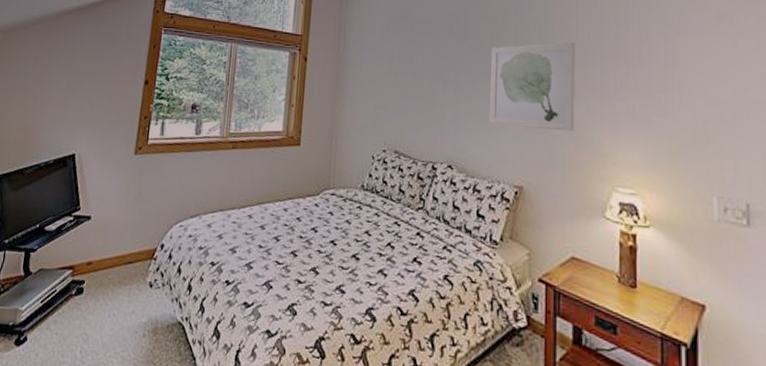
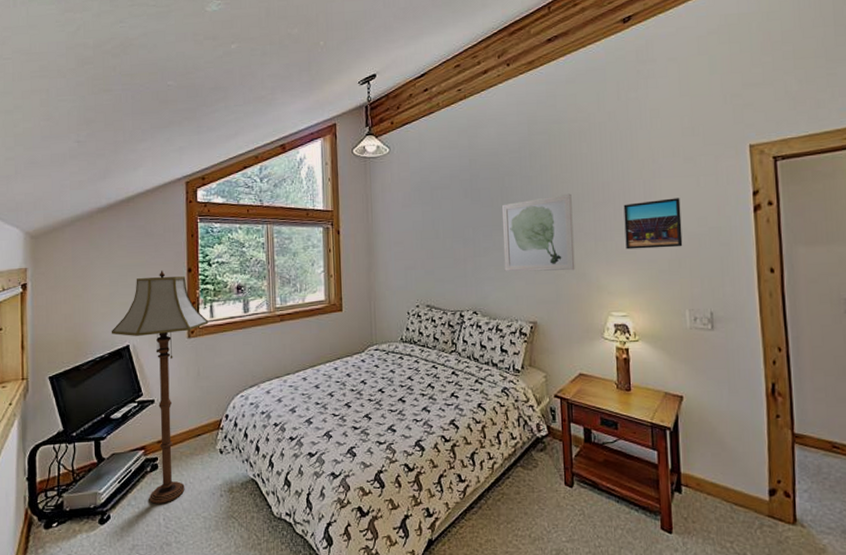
floor lamp: none [59,79,158,334] -> present [111,270,209,504]
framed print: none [638,59,712,119] -> present [623,198,683,250]

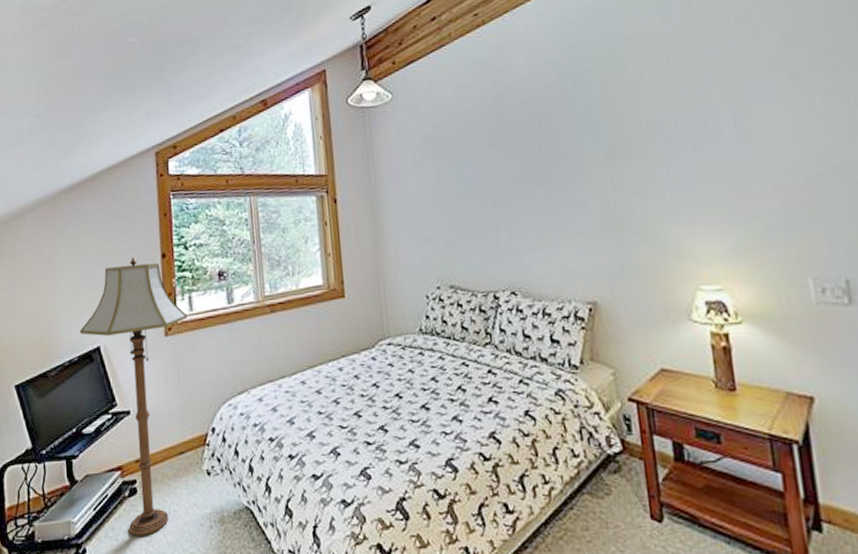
wall art: present [501,193,575,272] -> none [540,133,645,239]
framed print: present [623,198,683,250] -> none [706,128,797,201]

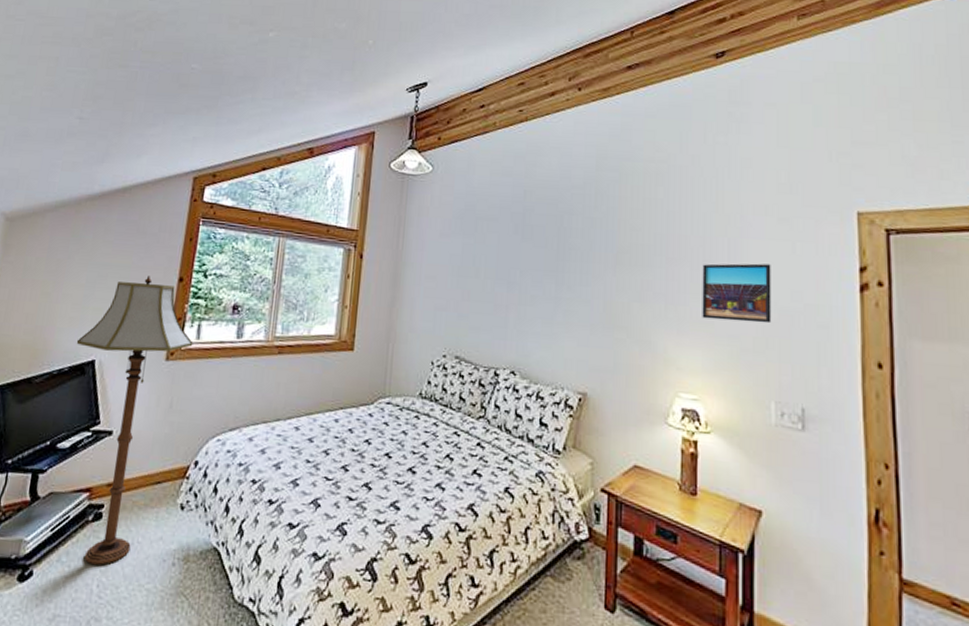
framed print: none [706,128,797,201] -> present [702,263,772,324]

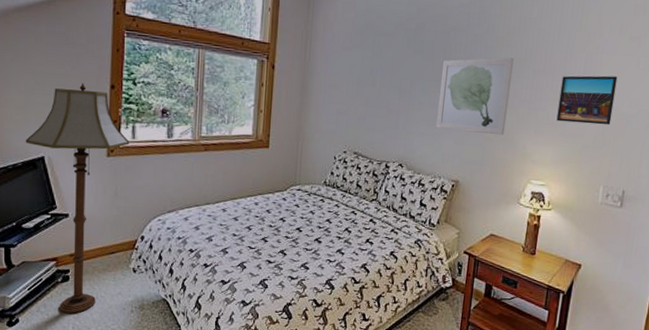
wall art: none [553,243,641,336] -> present [435,57,514,136]

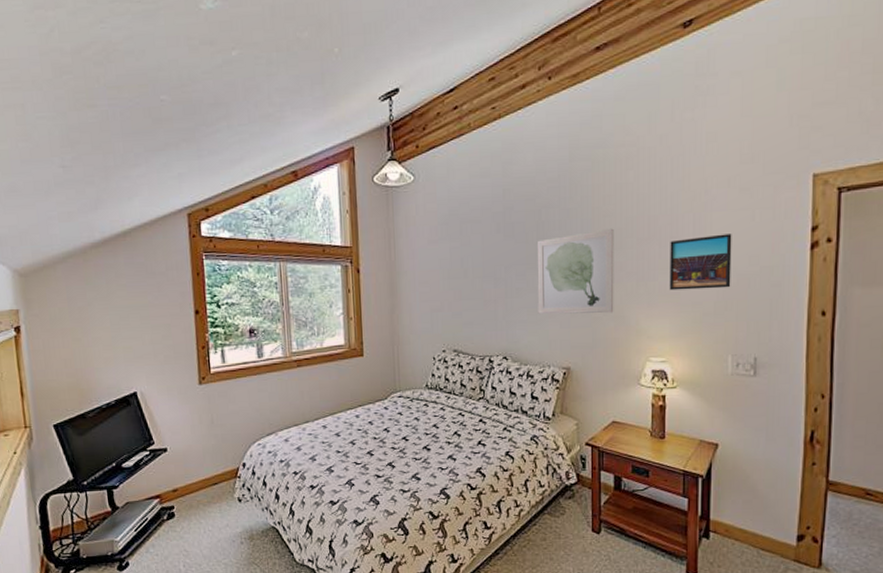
floor lamp: present [25,83,130,313] -> none [116,312,220,551]

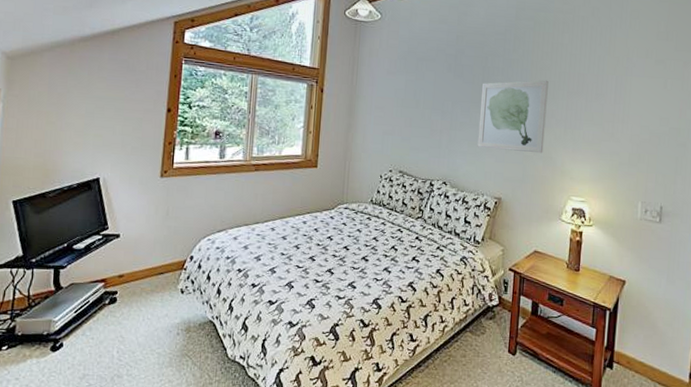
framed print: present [669,234,732,291] -> none [592,96,647,143]

